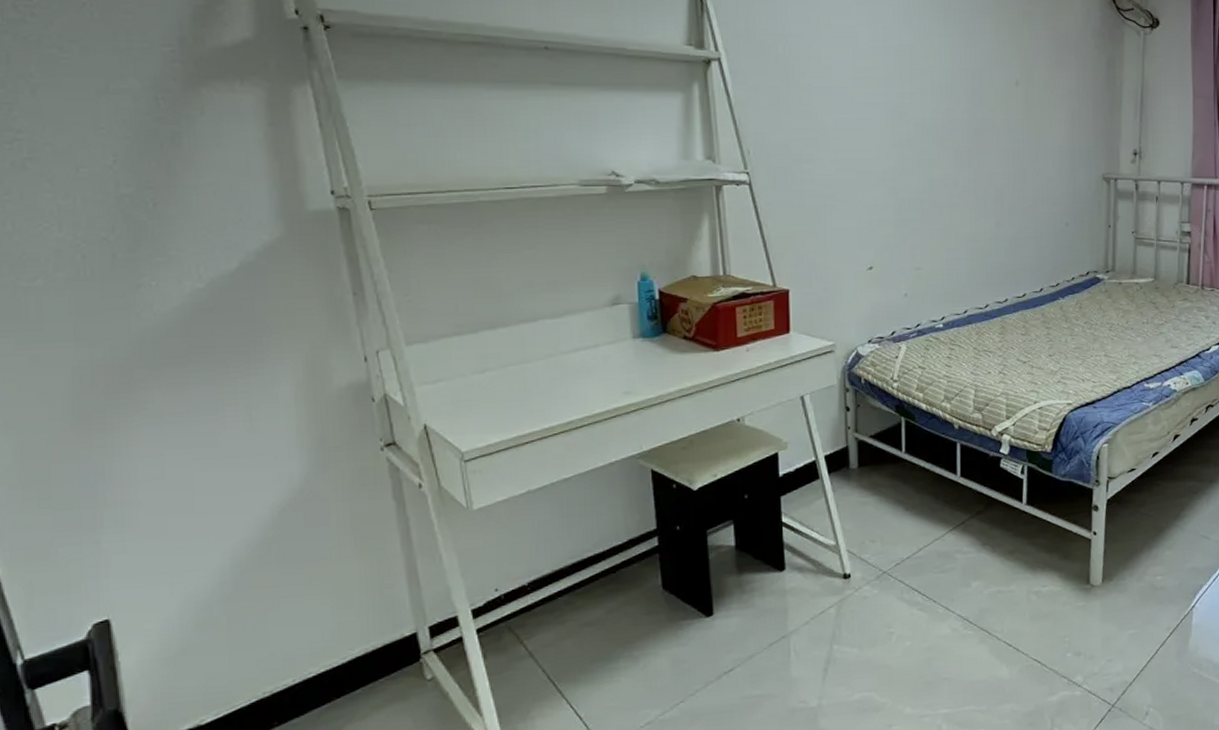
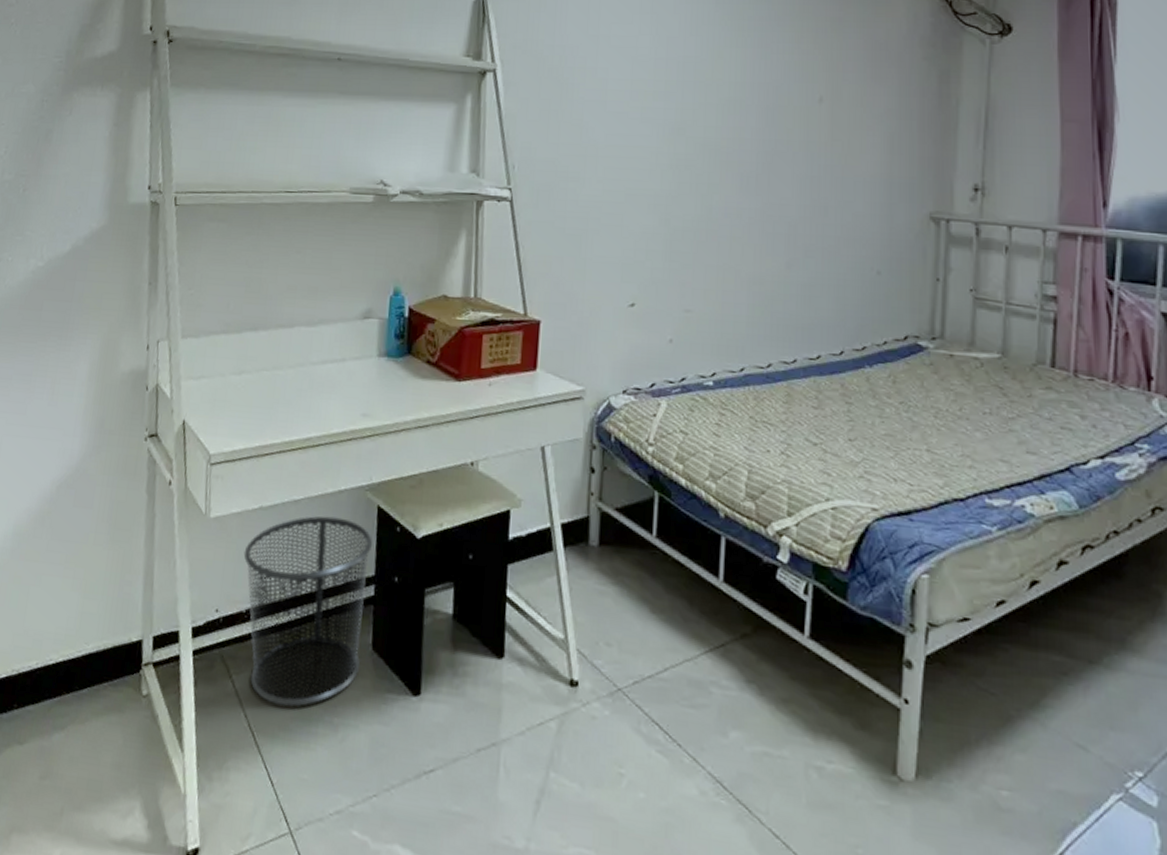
waste bin: none [517,486,652,655] -> present [243,516,373,707]

